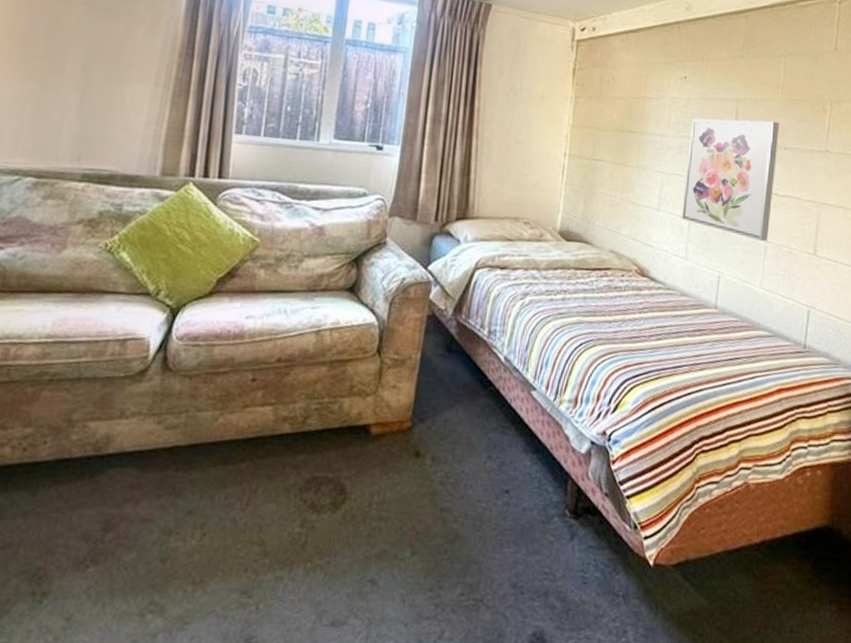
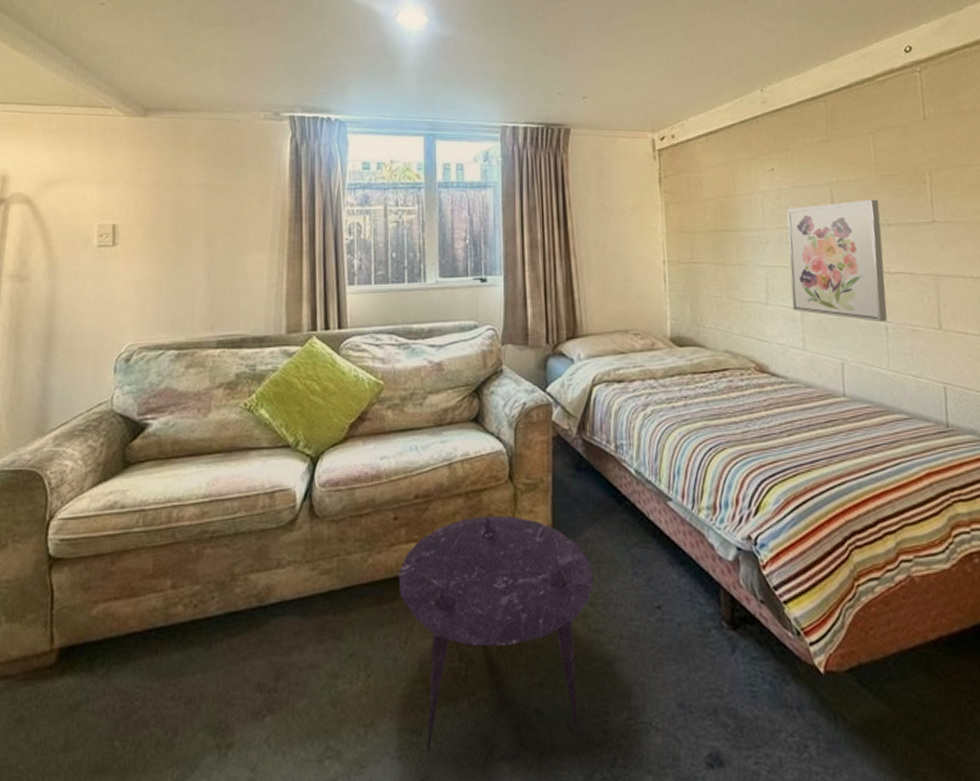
side table: none [247,386,448,618] -> present [398,516,594,757]

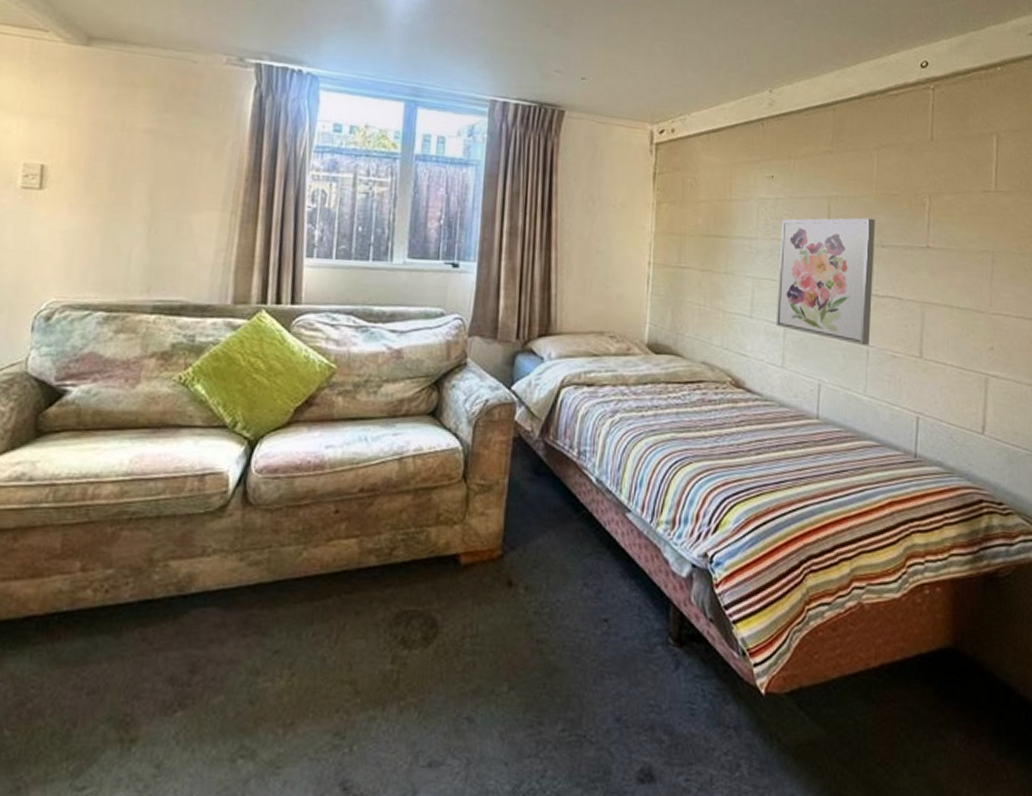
side table: present [398,516,594,757] -> none [333,515,542,761]

